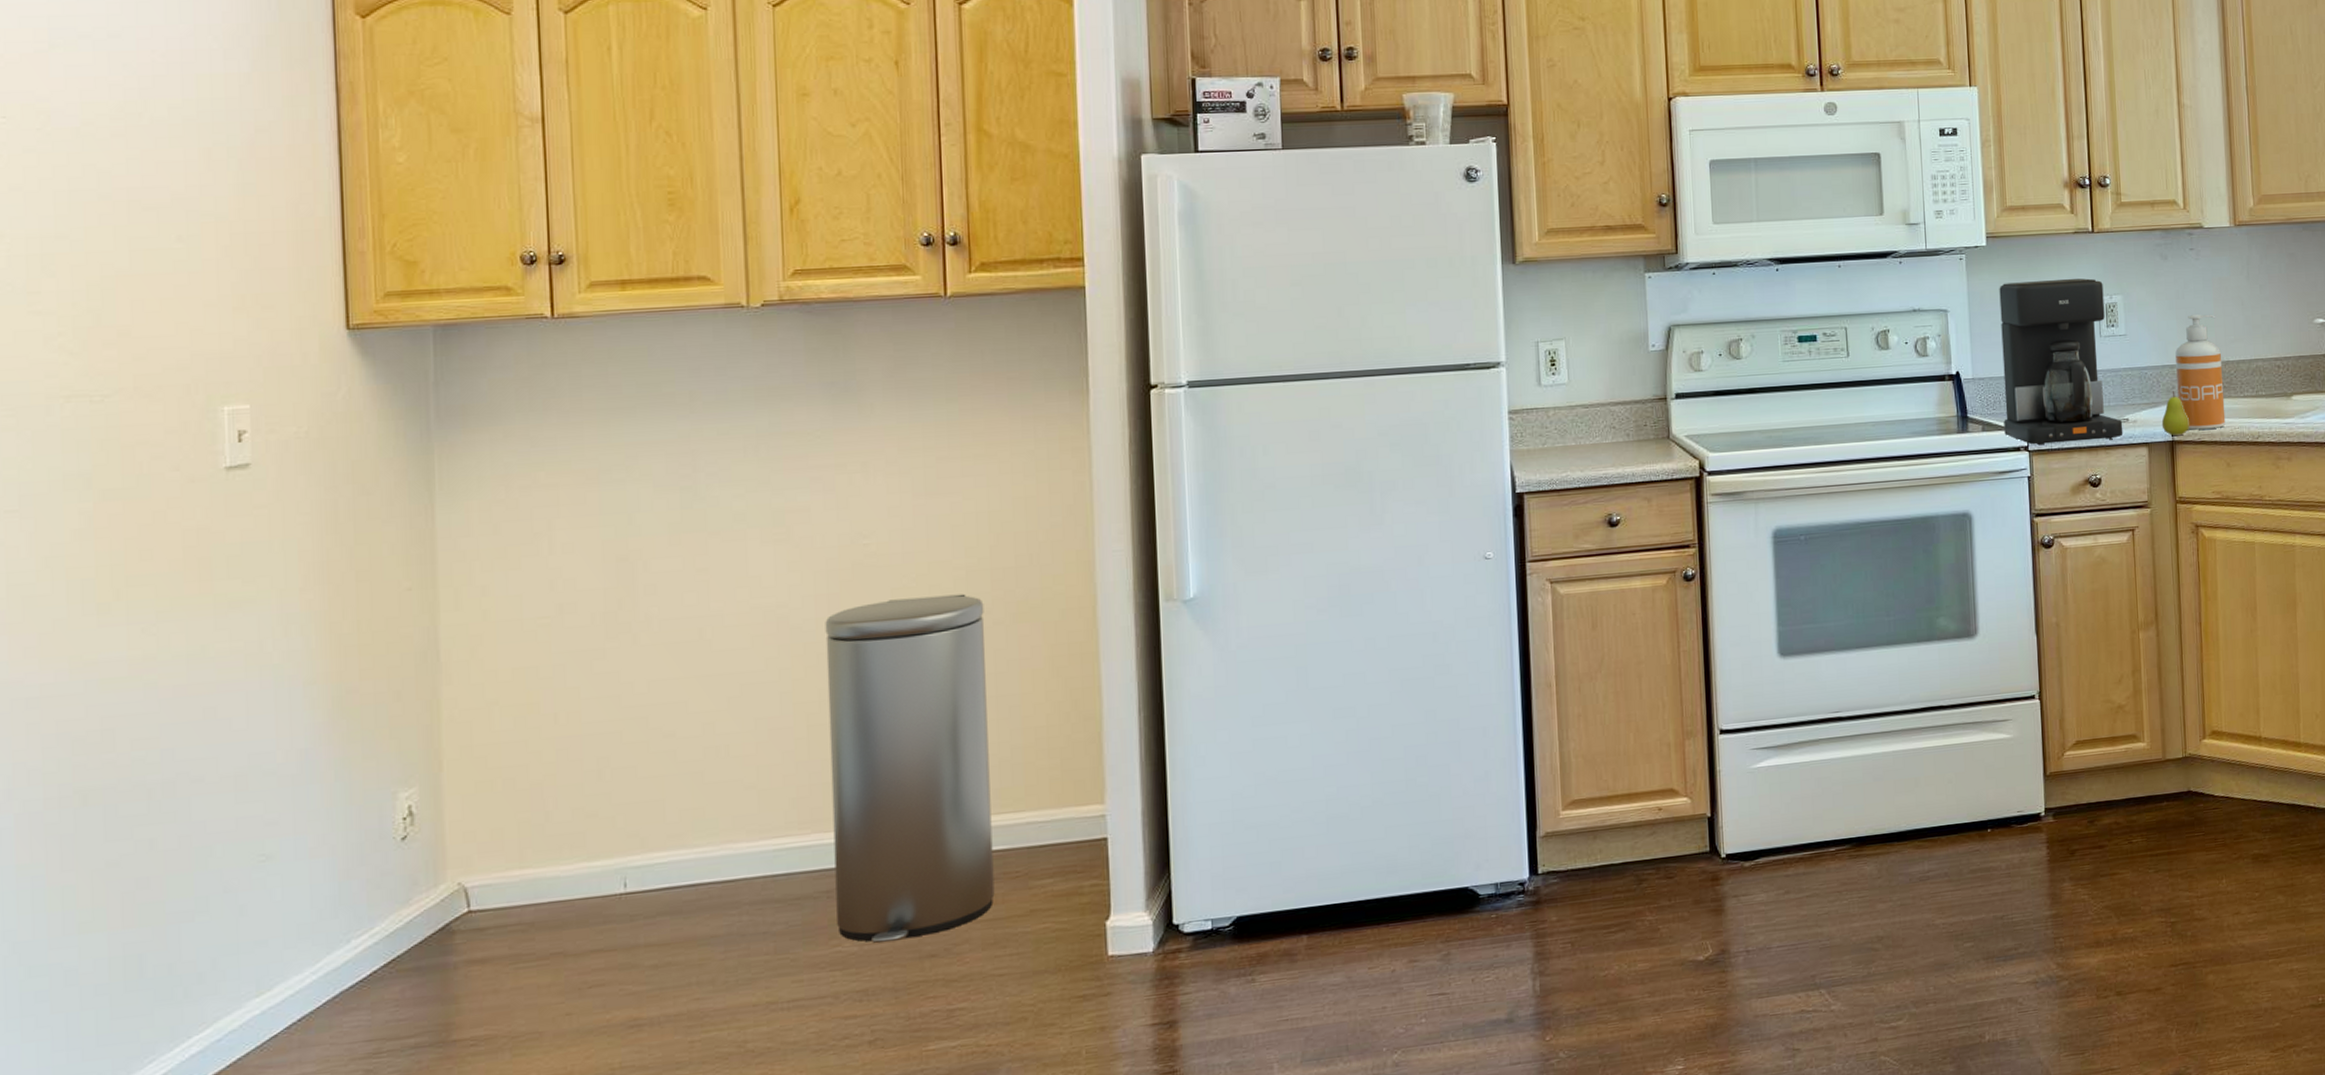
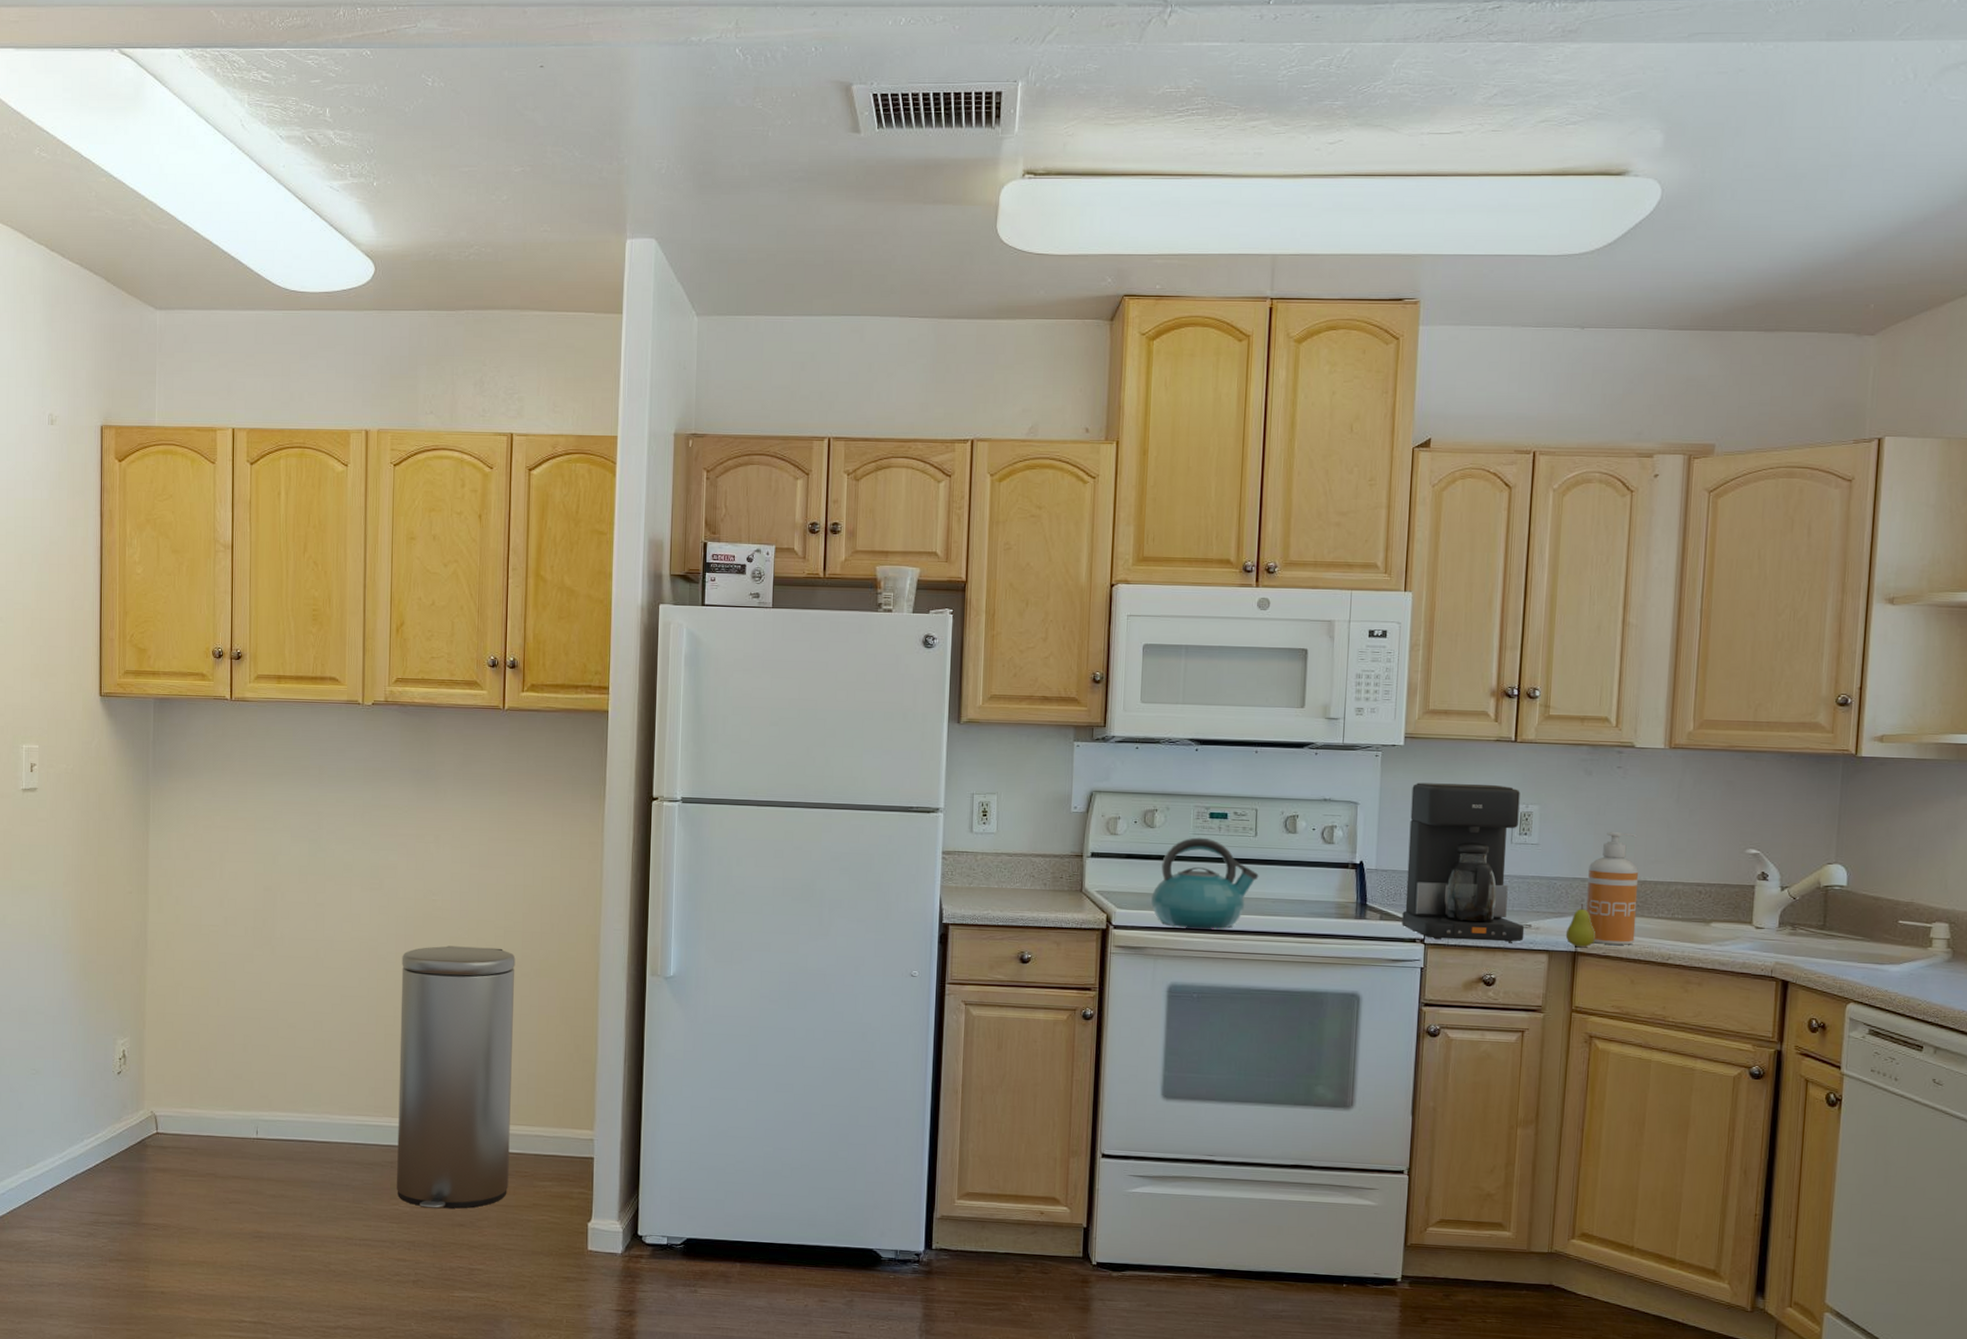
kettle: none [1745,364,1856,465] -> present [1151,837,1259,929]

